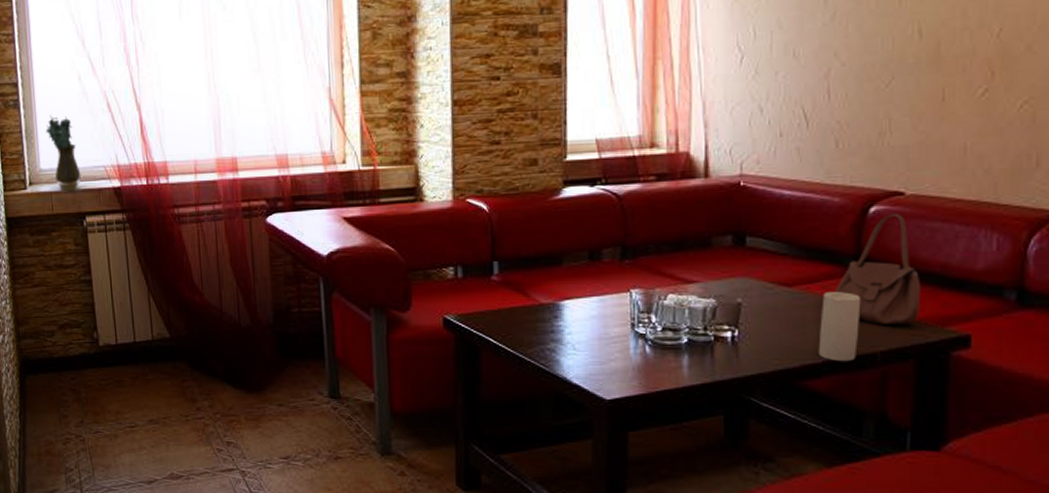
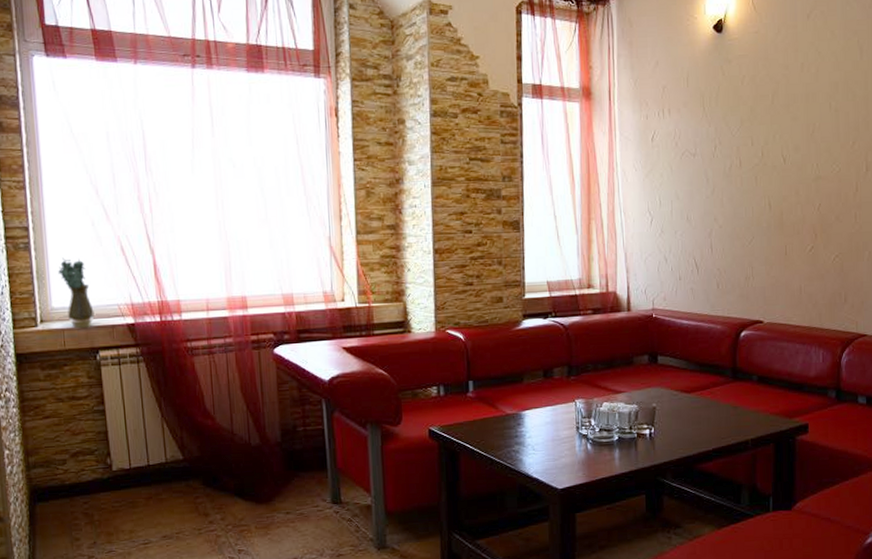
candle: present [818,292,861,362] -> none [709,396,738,449]
handbag: present [836,213,921,325] -> none [720,336,776,419]

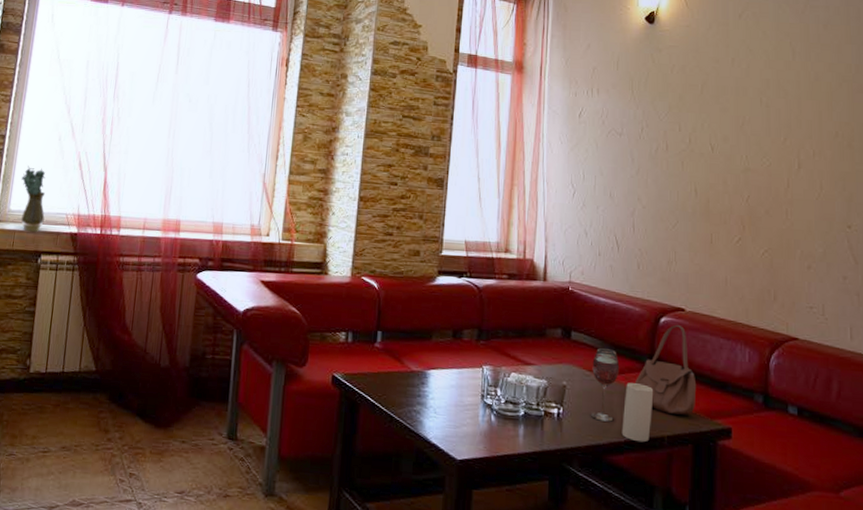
wineglass: none [679,368,705,435] -> present [591,348,620,422]
candle: none [709,396,738,449] -> present [621,383,654,443]
handbag: none [720,336,776,419] -> present [635,324,697,415]

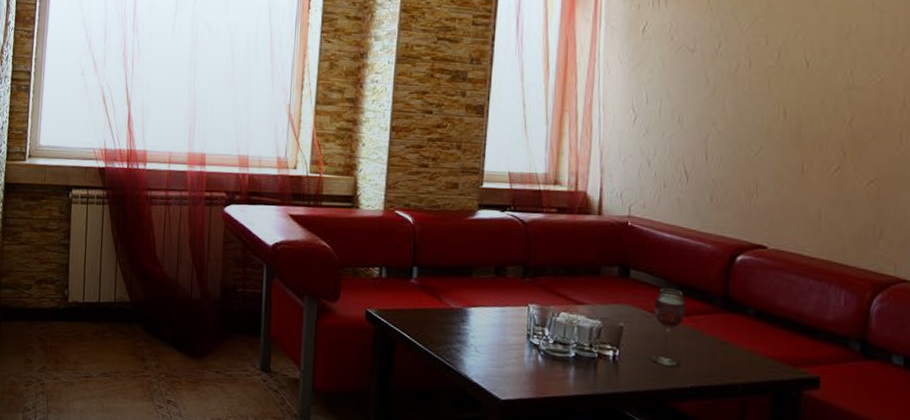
vase: present [20,165,46,232] -> none [49,101,73,167]
candle: present [621,383,654,443] -> none [687,325,727,390]
handbag: present [635,324,697,415] -> none [705,263,779,362]

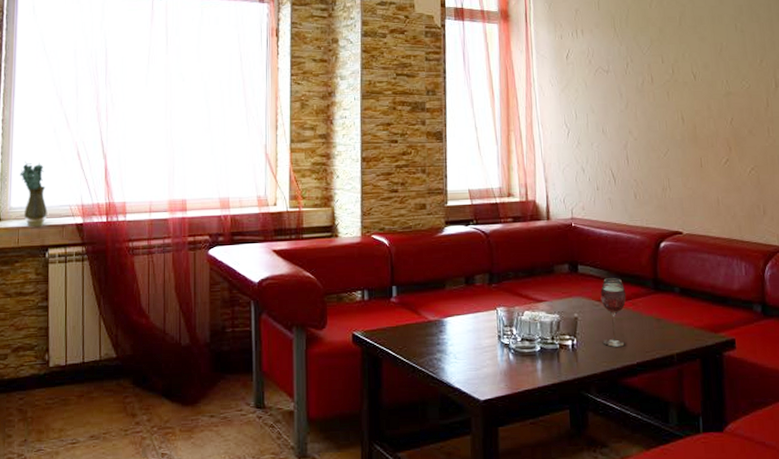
vase: none [49,101,73,167] -> present [20,161,48,228]

